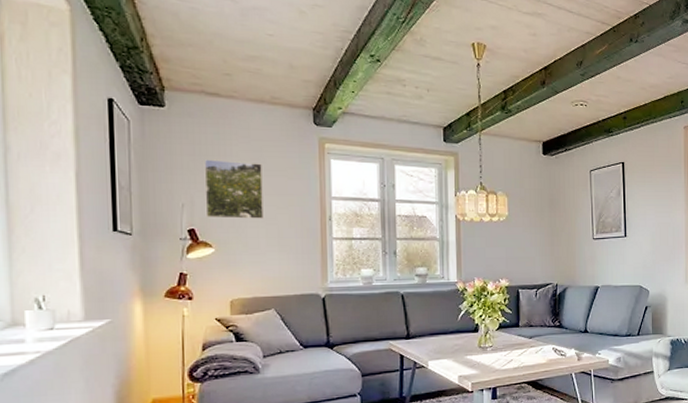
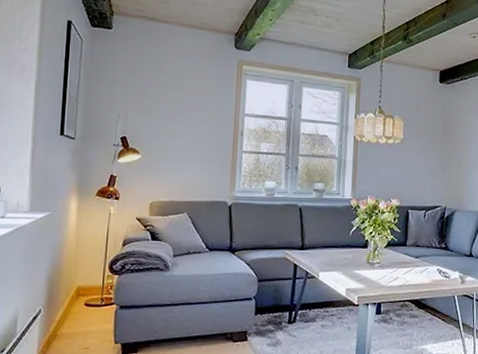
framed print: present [204,159,264,219] -> none [136,76,188,131]

